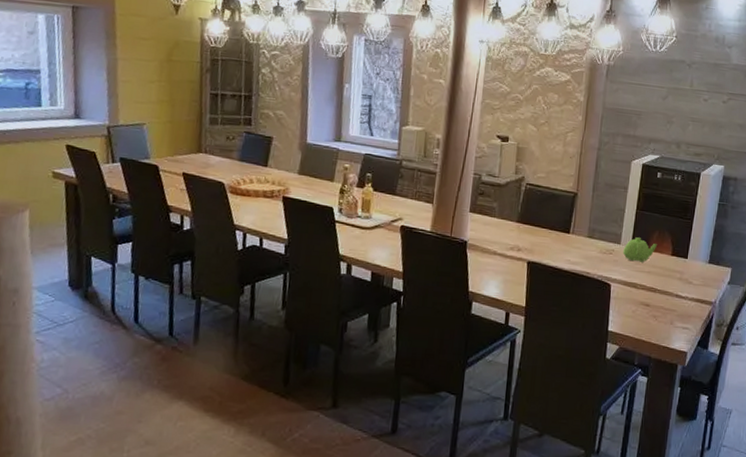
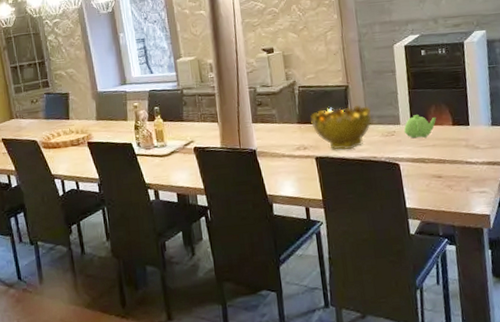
decorative bowl: none [531,212,595,260] -> present [310,104,372,150]

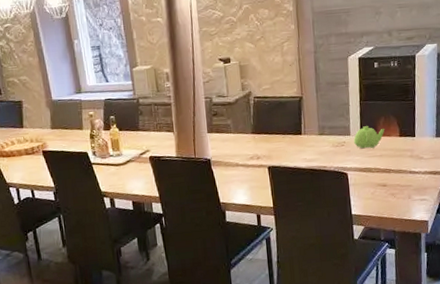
decorative bowl: present [310,104,372,150] -> none [265,115,324,160]

